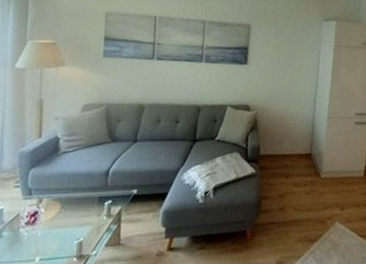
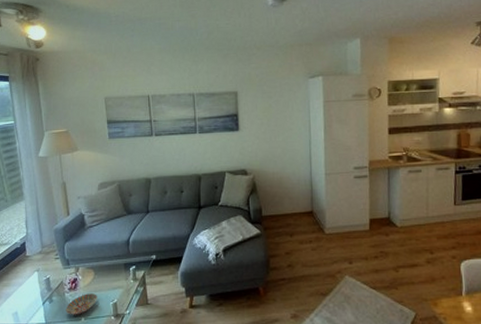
bowl: none [16,229,60,255] -> present [65,293,97,315]

